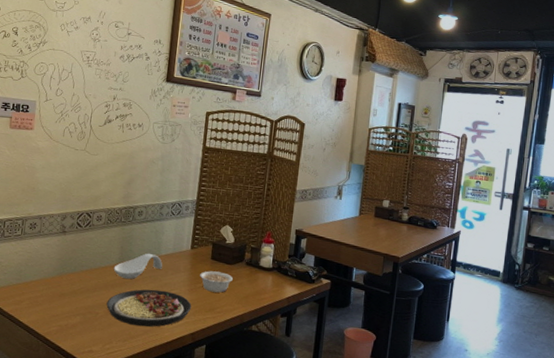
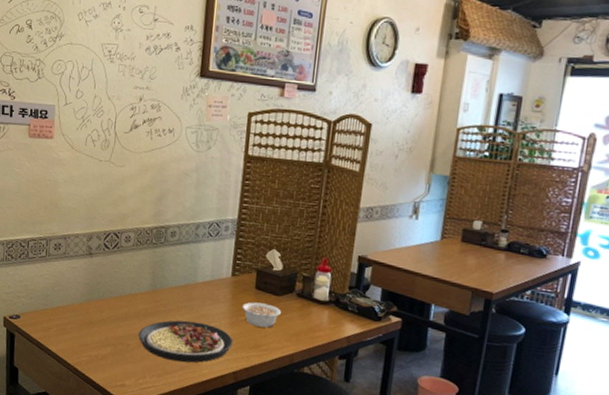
spoon rest: present [113,253,163,280] -> none [145,279,200,309]

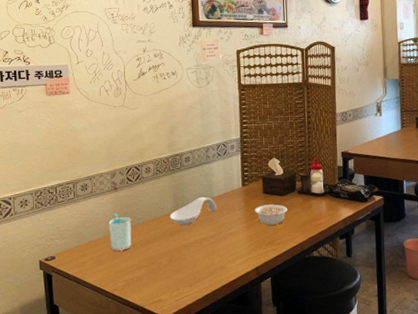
cup: none [78,281,104,324] -> present [108,213,132,252]
plate: present [138,320,233,363] -> none [168,231,251,270]
spoon rest: none [145,279,200,309] -> present [169,196,218,226]

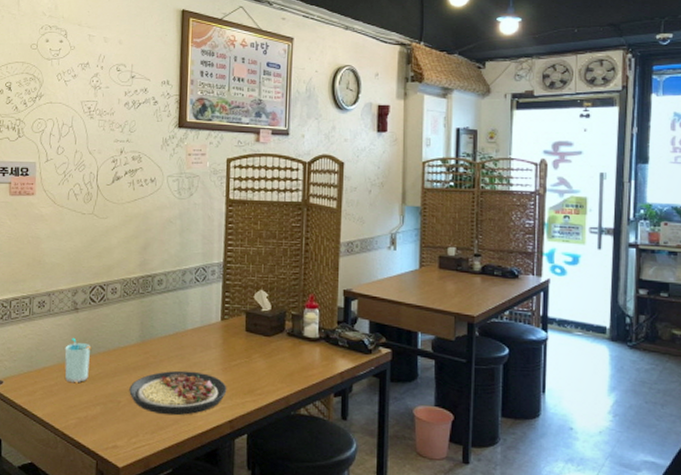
plate: none [168,231,251,270] -> present [129,370,227,416]
spoon rest: present [169,196,218,226] -> none [134,328,190,361]
legume: present [255,204,287,225] -> none [234,345,273,371]

